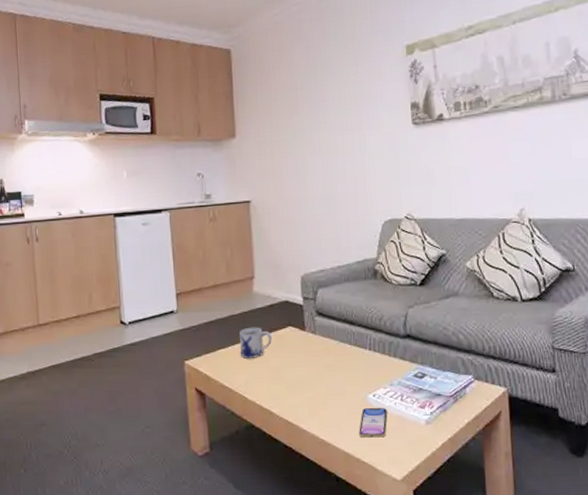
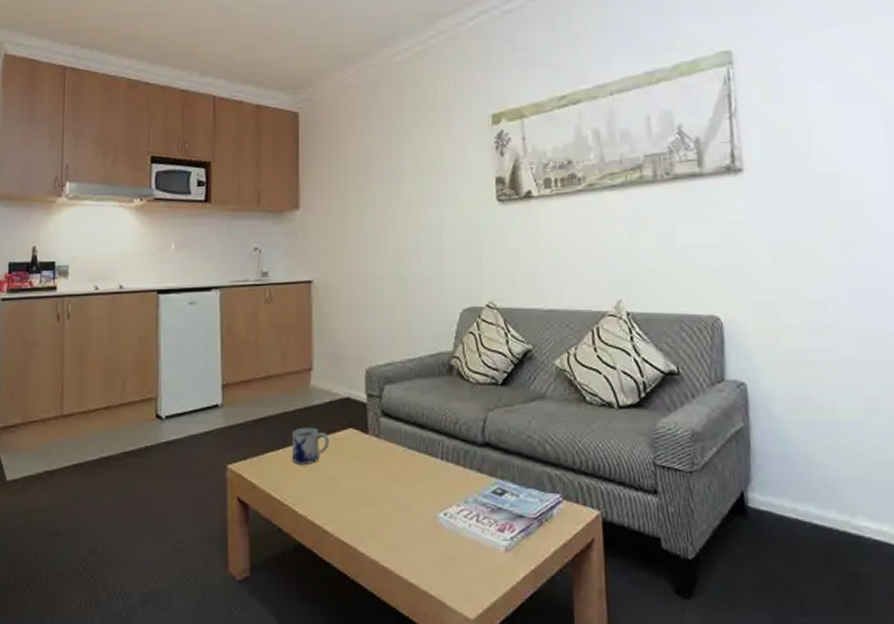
smartphone: present [359,408,388,438] -> none [426,530,460,566]

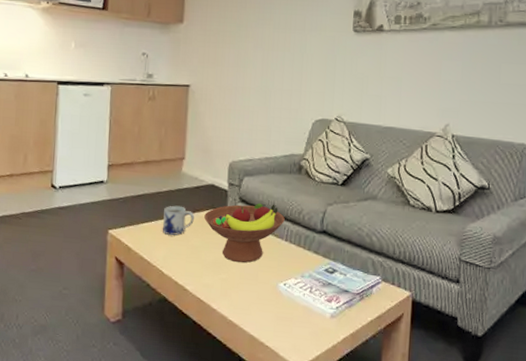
fruit bowl: none [341,415,438,492] -> present [204,203,285,263]

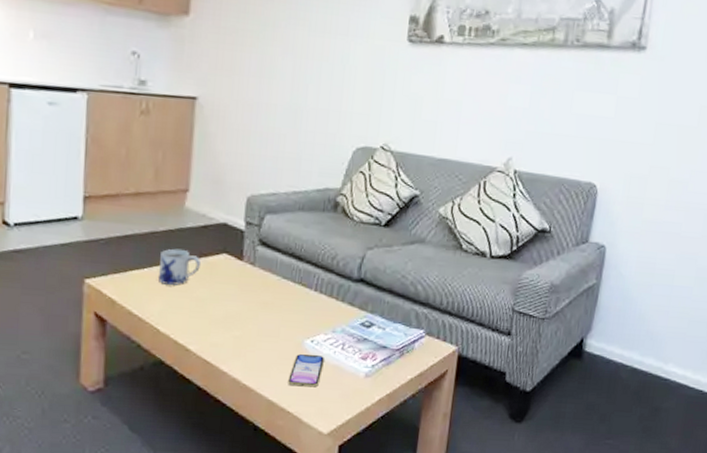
fruit bowl: present [204,203,285,263] -> none [213,246,315,318]
smartphone: none [266,296,295,325] -> present [288,354,324,388]

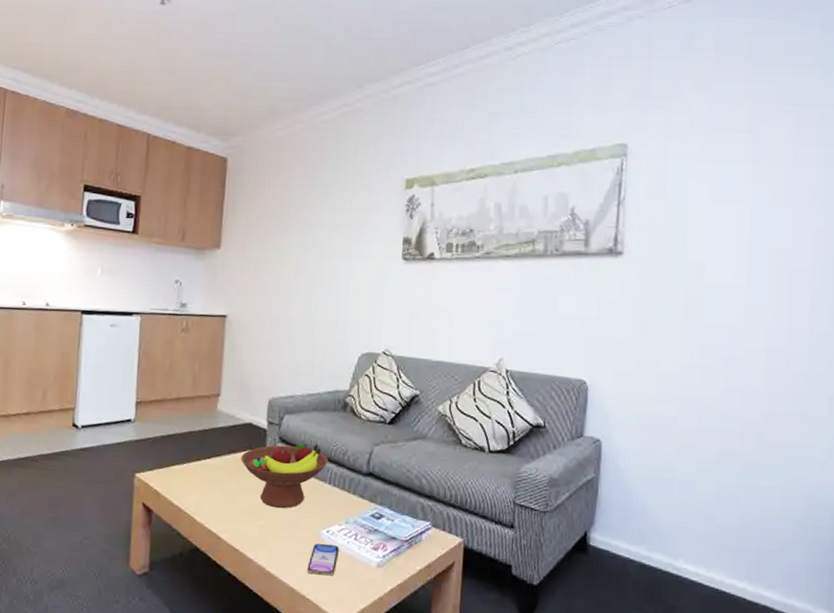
mug: present [159,248,201,285] -> none [195,446,230,479]
fruit bowl: none [213,246,315,318] -> present [241,443,328,509]

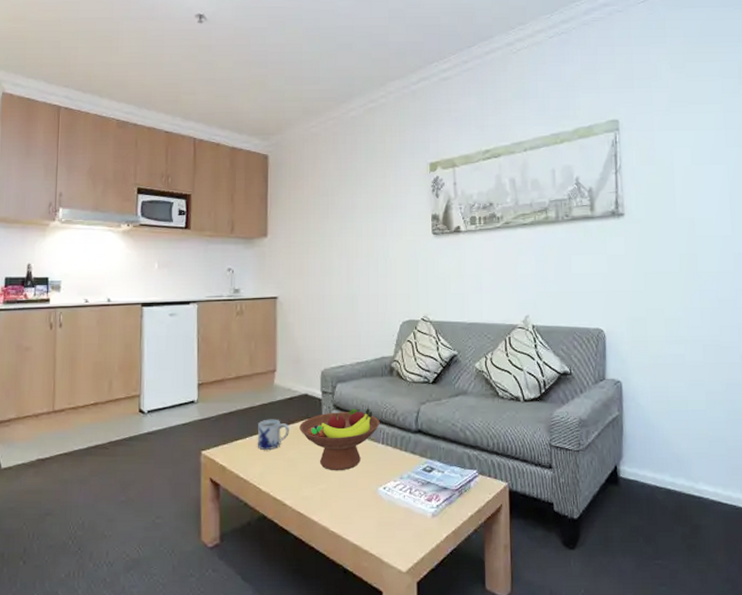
mug: none [195,446,230,479] -> present [258,419,289,450]
smartphone: present [307,544,339,576] -> none [368,501,396,530]

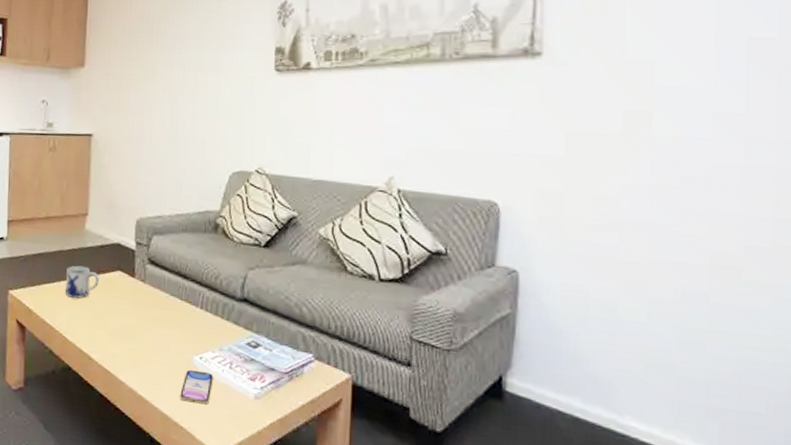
fruit bowl: present [299,408,380,471] -> none [110,265,200,332]
smartphone: none [368,501,396,530] -> present [180,370,213,405]

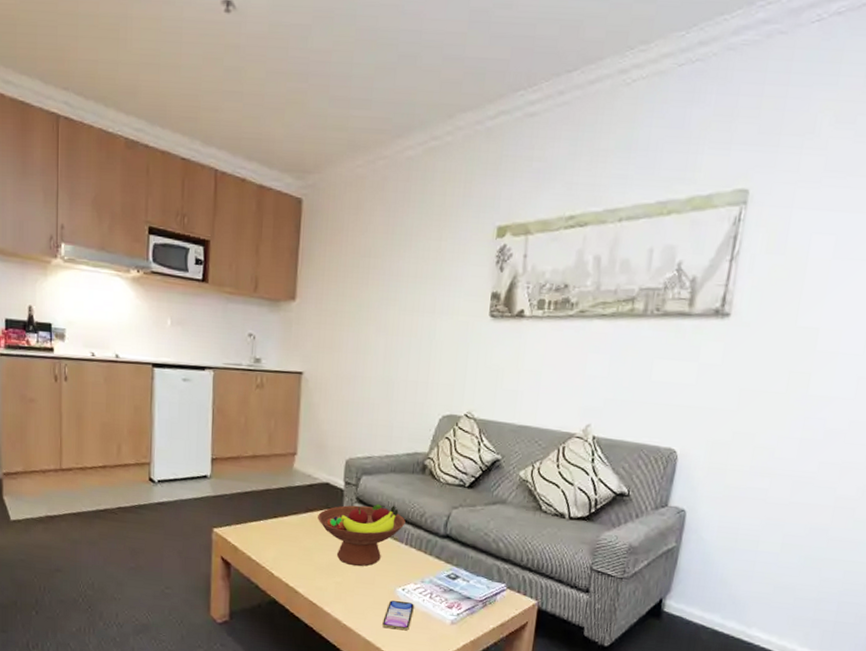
mug: present [66,265,99,299] -> none [272,504,307,536]
fruit bowl: none [110,265,200,332] -> present [318,504,406,567]

